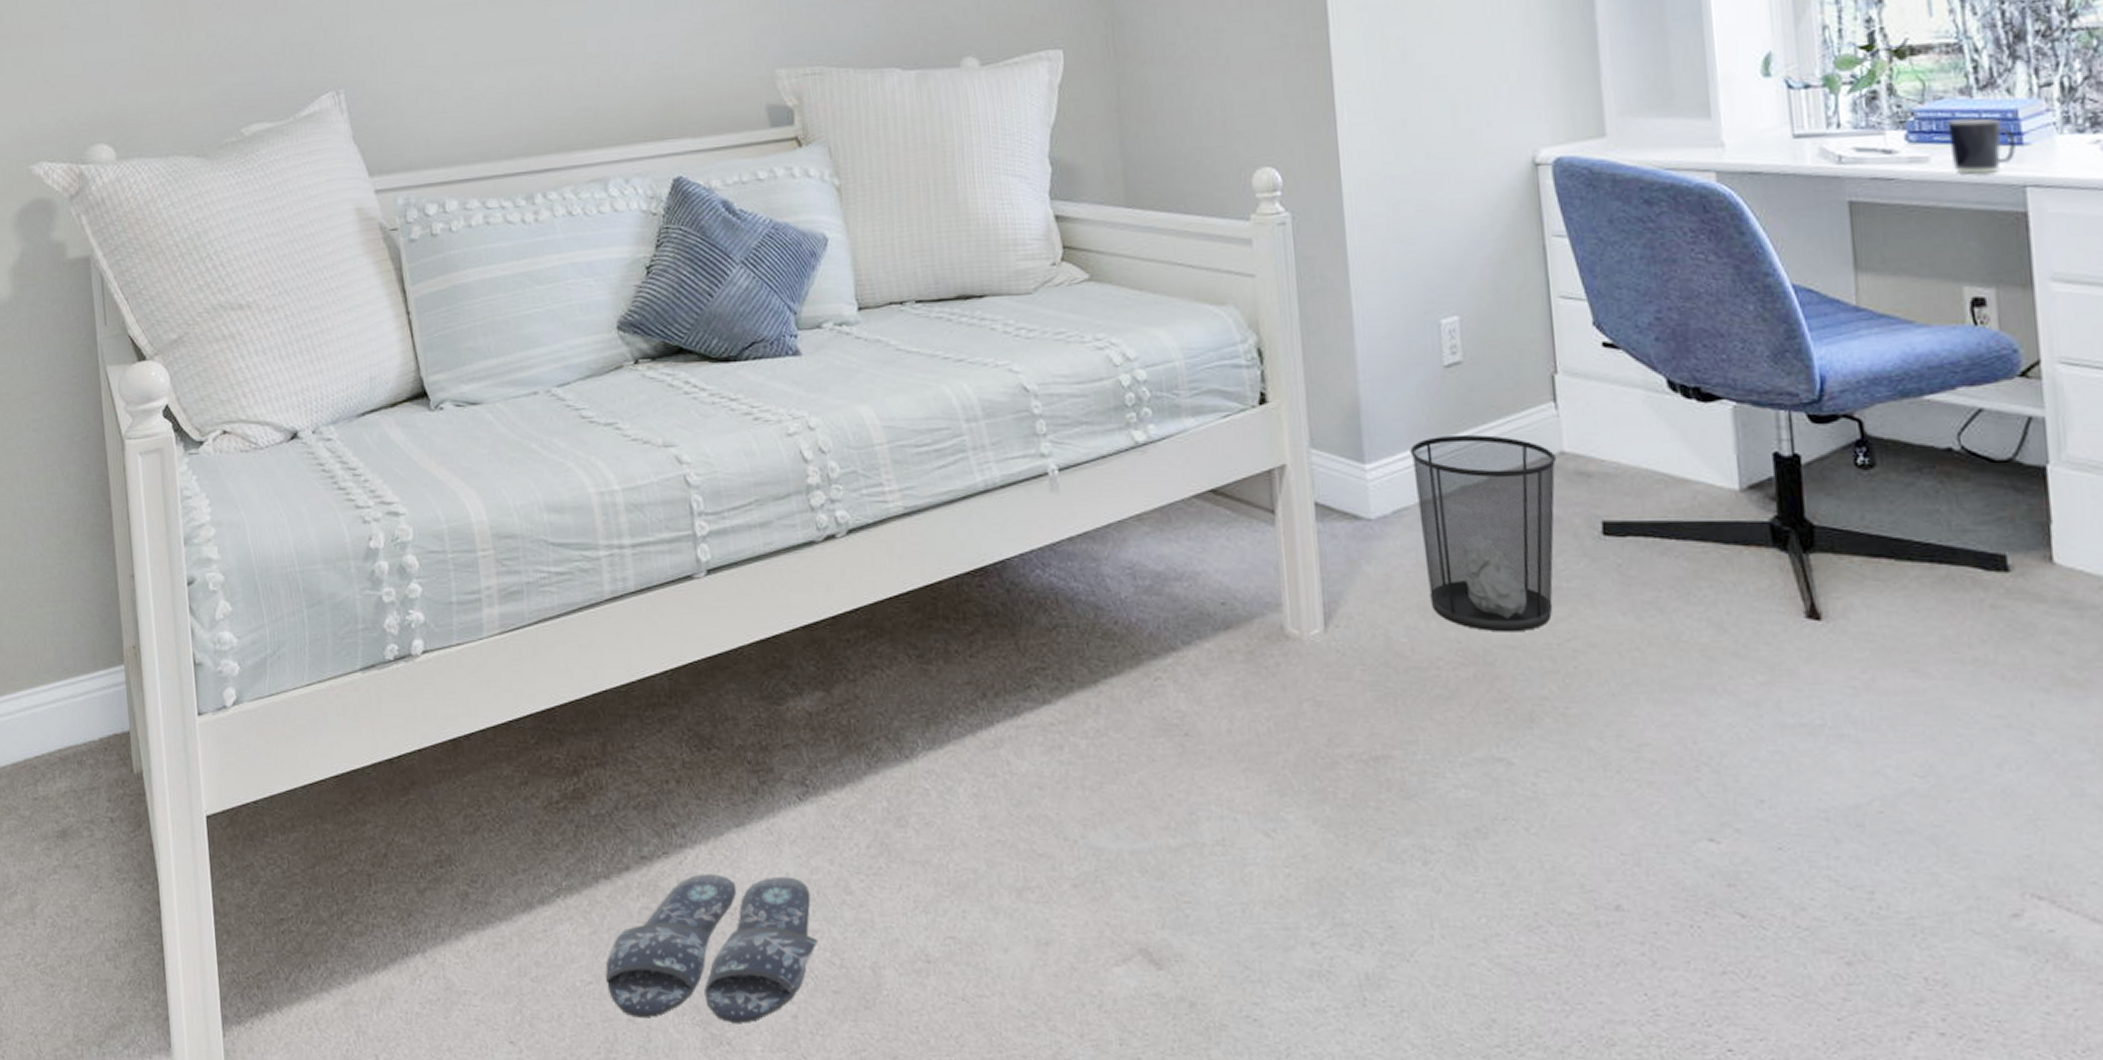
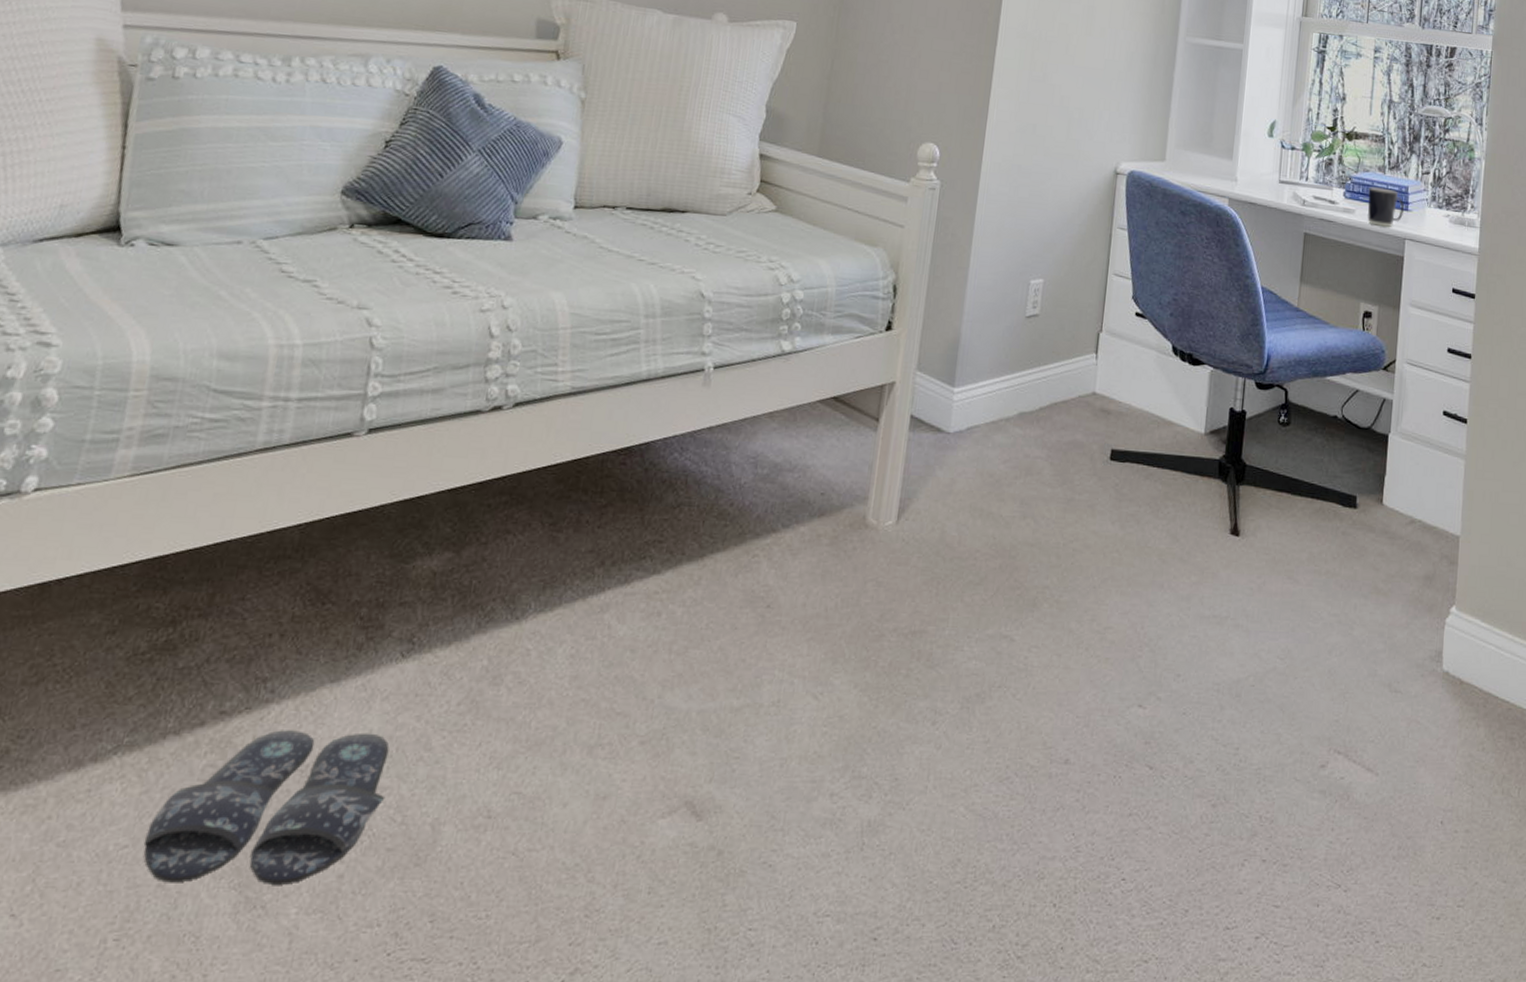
waste bin: present [1410,434,1557,632] -> none [980,371,1090,533]

